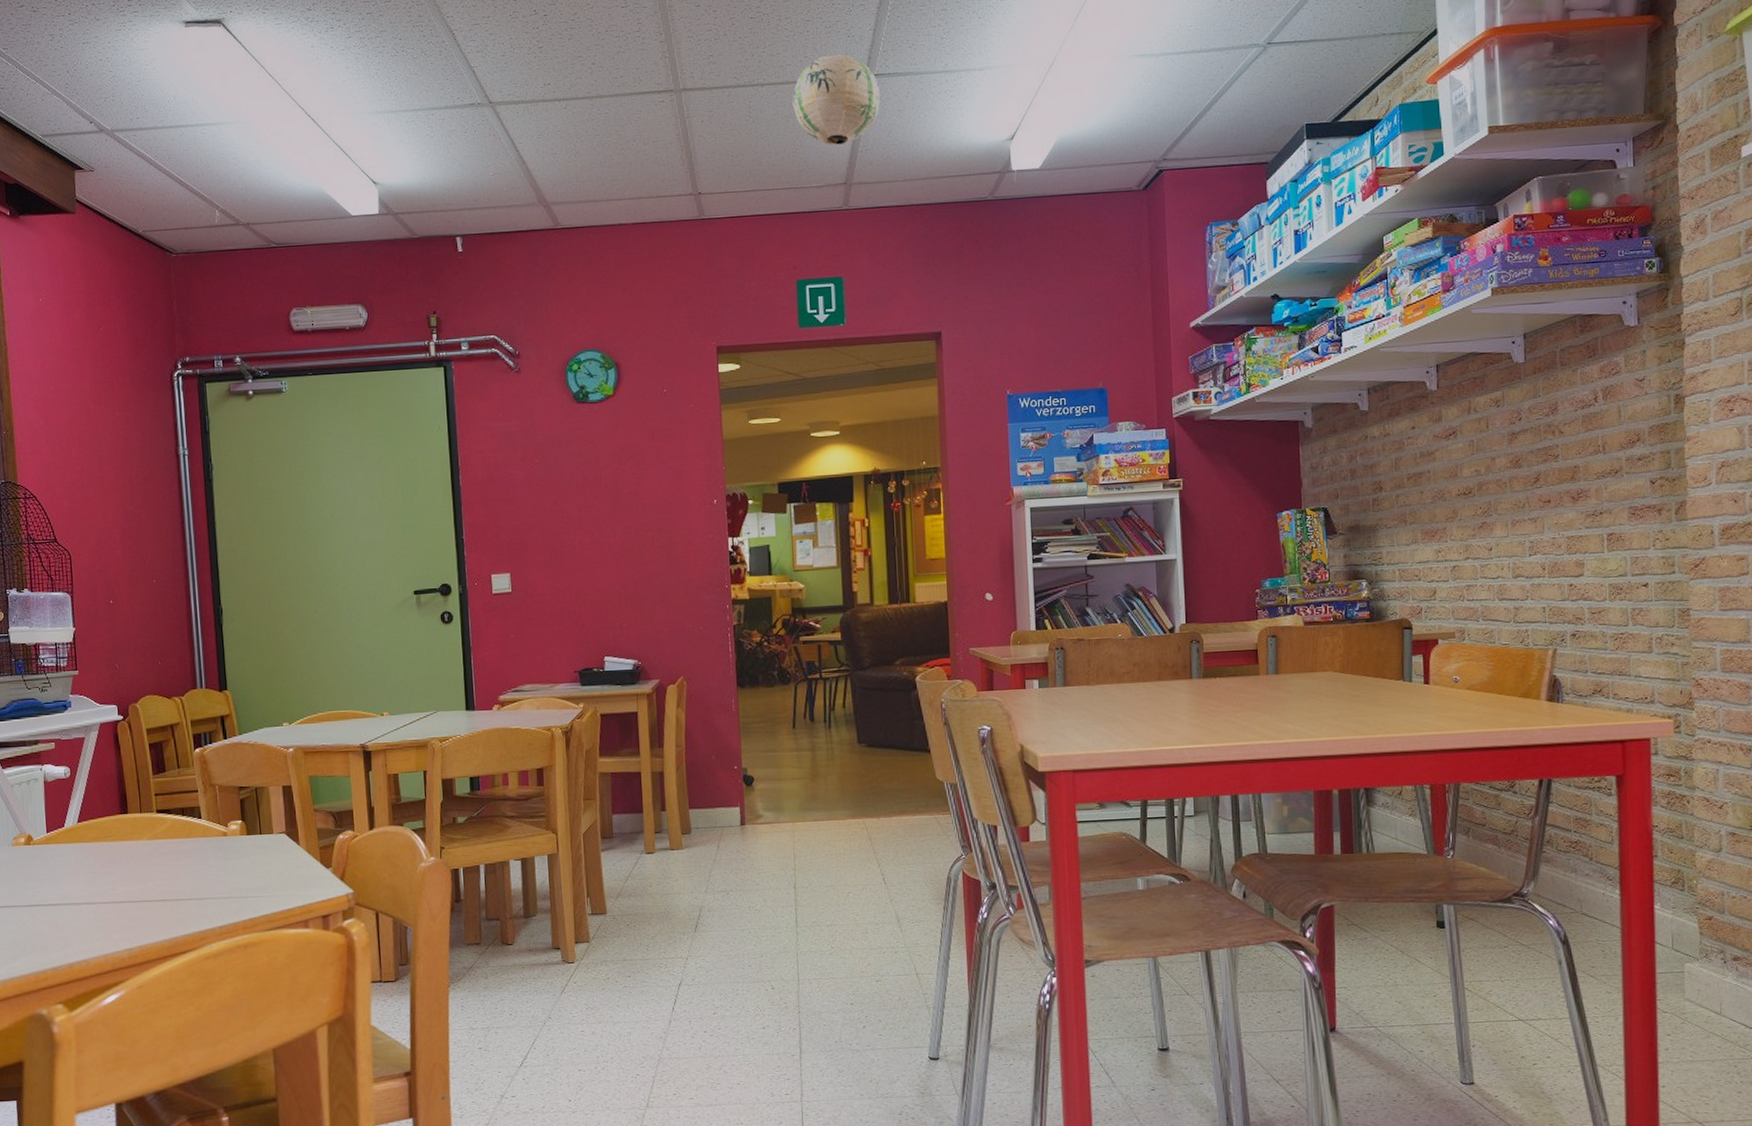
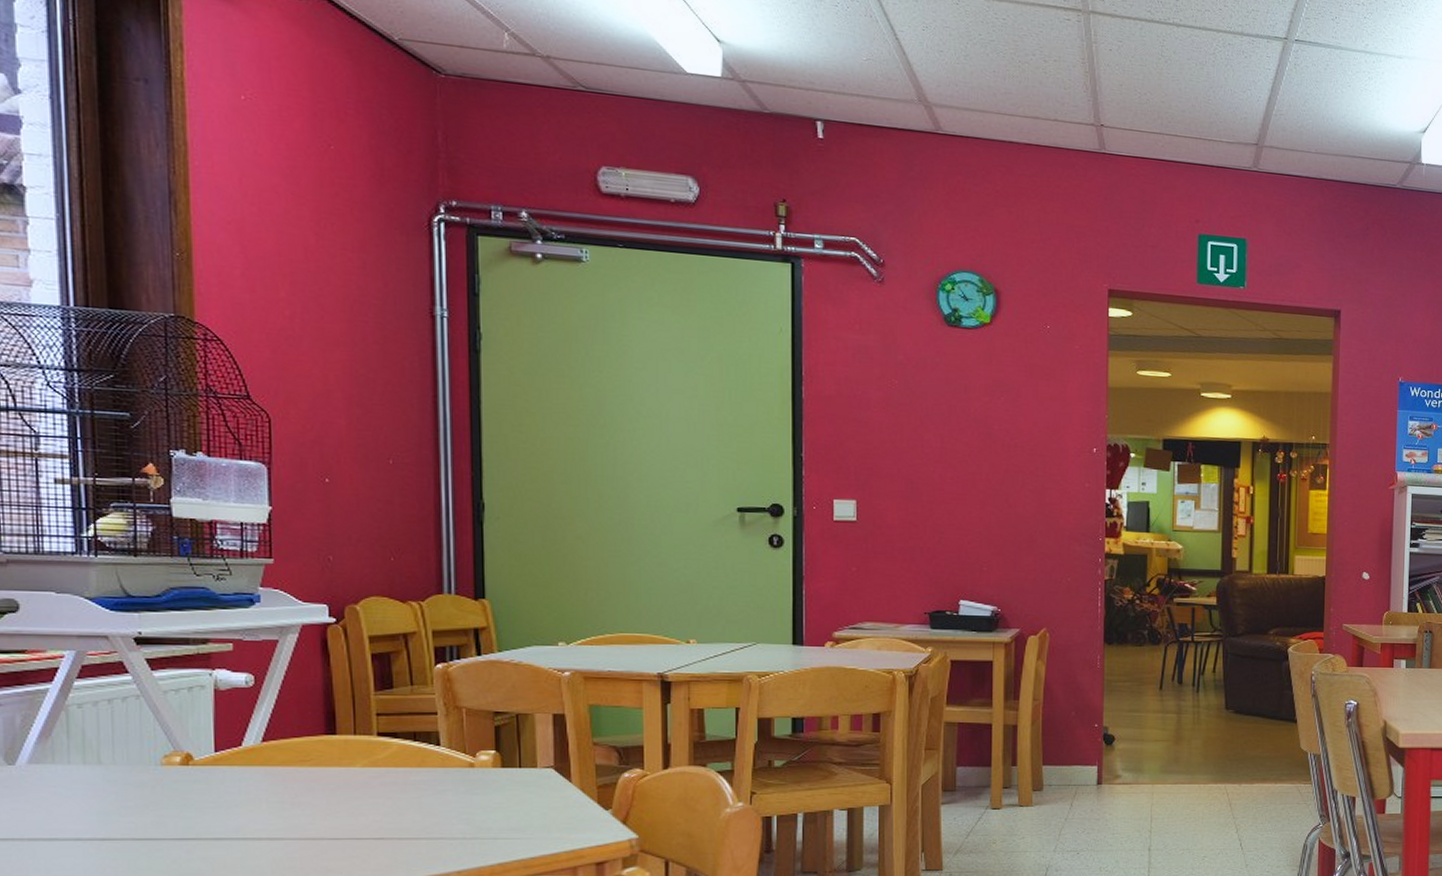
paper lantern: present [792,54,880,145] -> none [1208,9,1299,104]

